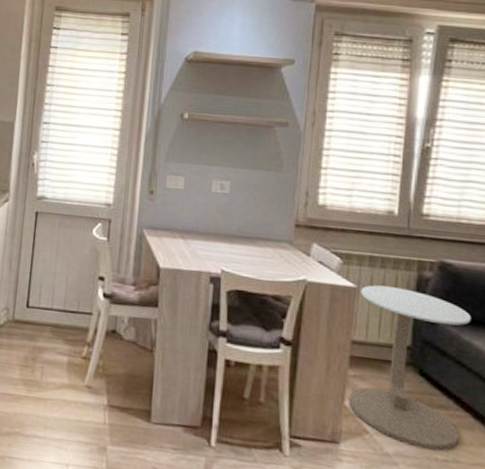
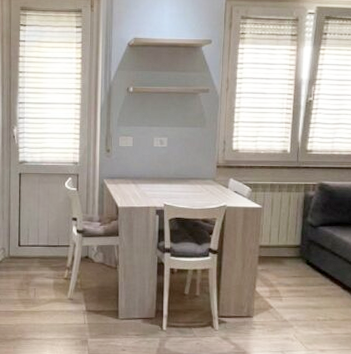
side table: present [349,284,471,451] -> none [258,204,341,314]

